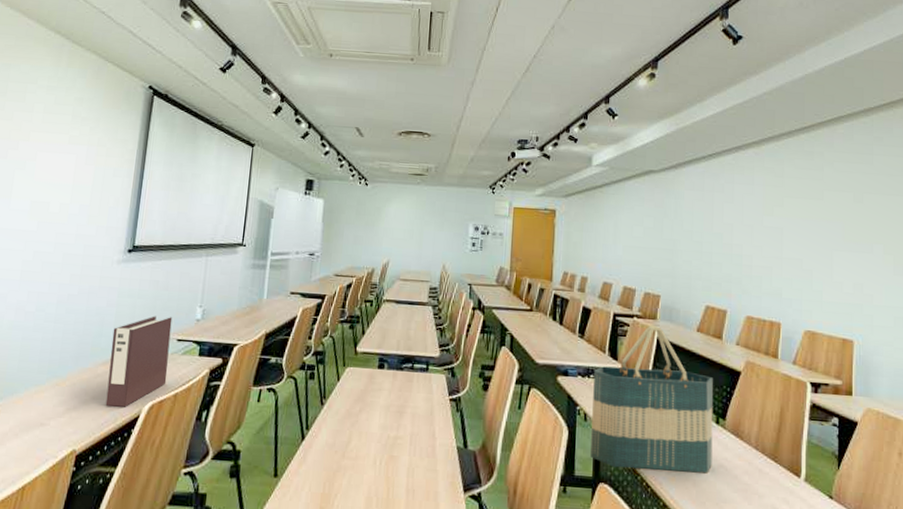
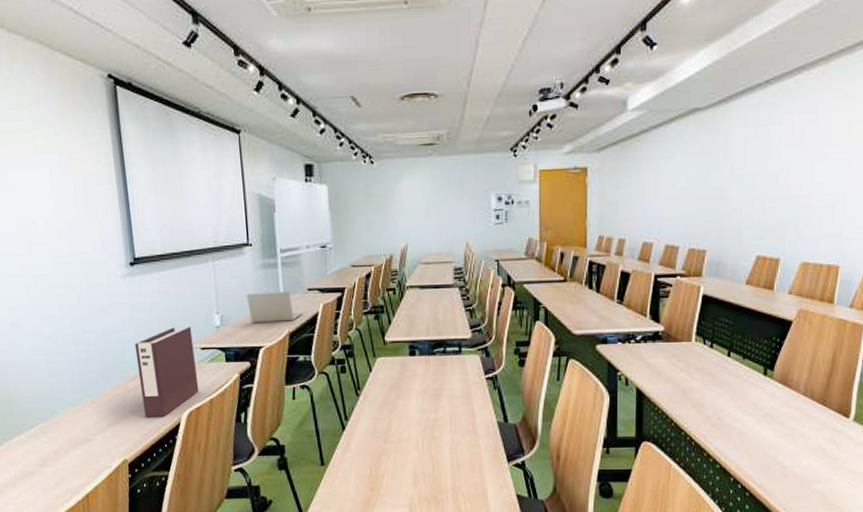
laptop: none [231,290,281,322] -> present [247,291,302,324]
tote bag: present [590,326,714,474] -> none [633,283,762,426]

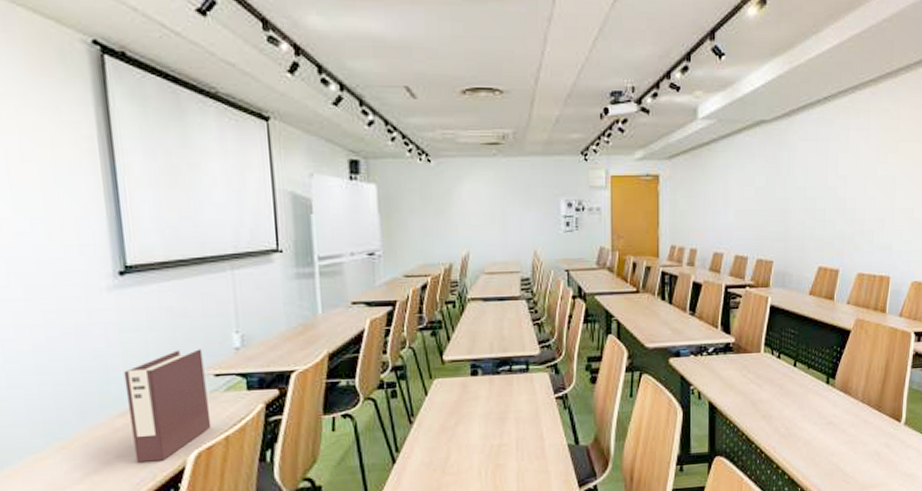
laptop: present [247,291,302,324] -> none [275,305,344,344]

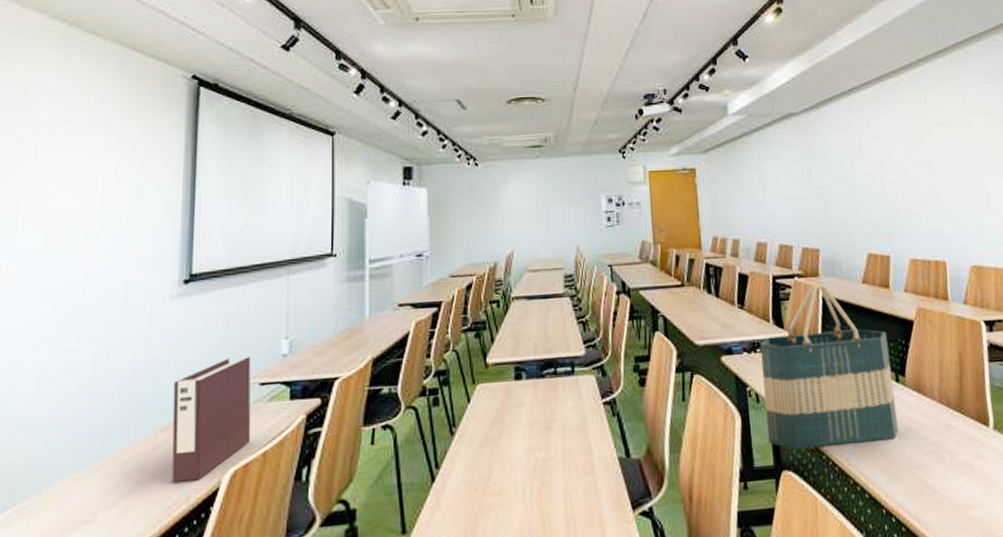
tote bag: none [706,294,824,440] -> present [760,284,898,450]

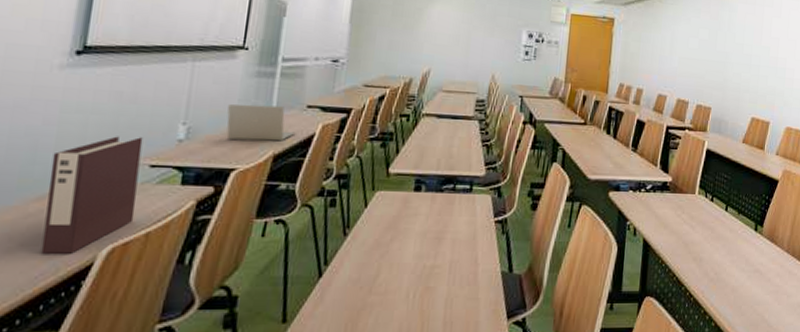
laptop: none [325,308,390,349] -> present [226,104,295,142]
tote bag: present [760,284,898,450] -> none [638,138,754,280]

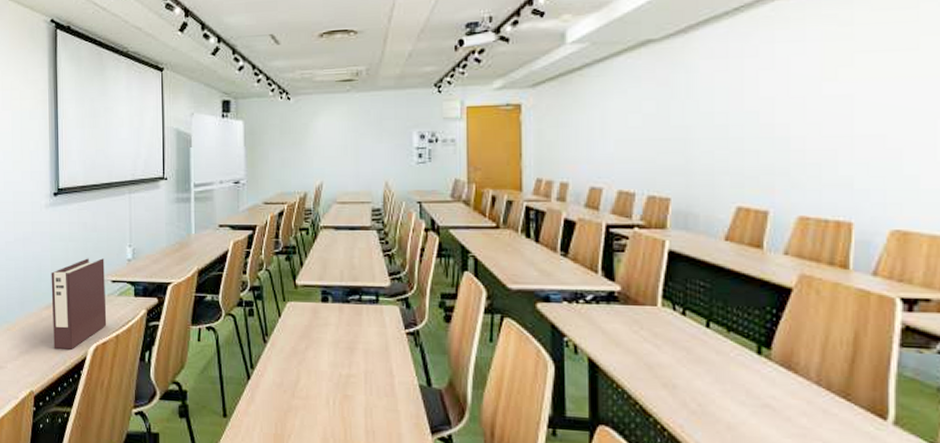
laptop: present [226,104,295,142] -> none [159,227,212,259]

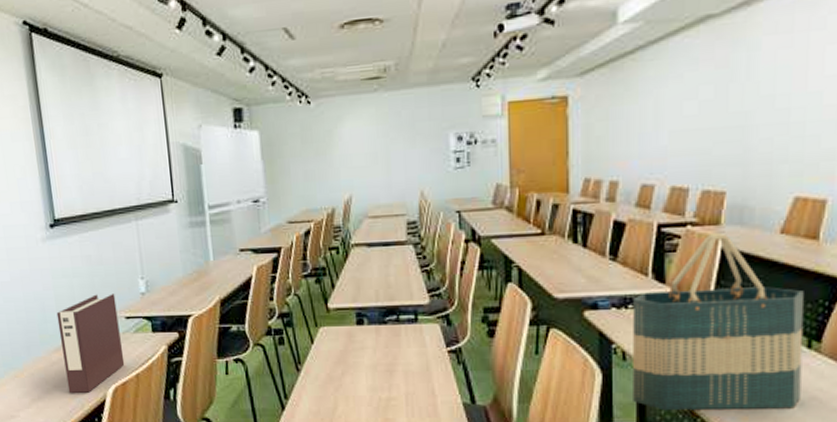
tote bag: none [584,237,753,415] -> present [633,233,804,411]

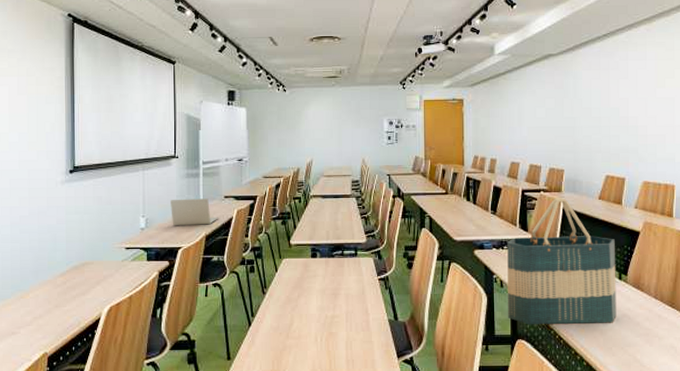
binder: present [56,294,125,393] -> none [66,228,121,312]
laptop: none [173,253,234,290] -> present [170,198,218,226]

